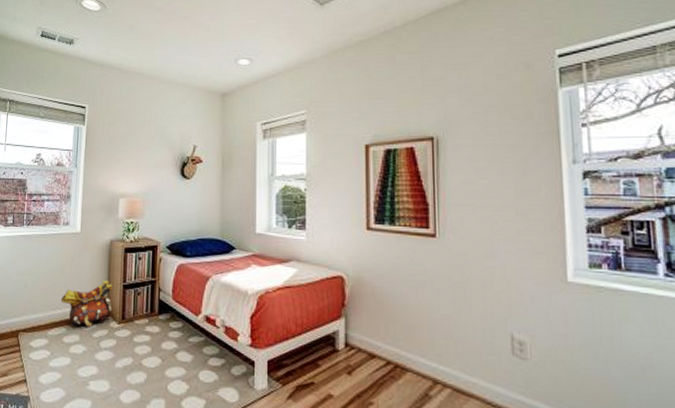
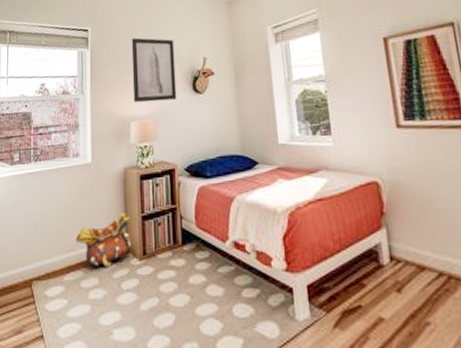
wall art: none [124,119,167,182] -> present [131,37,177,103]

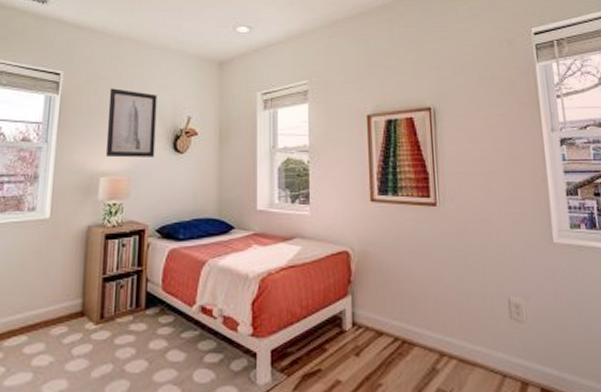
backpack: present [75,213,131,268] -> none [21,274,89,332]

